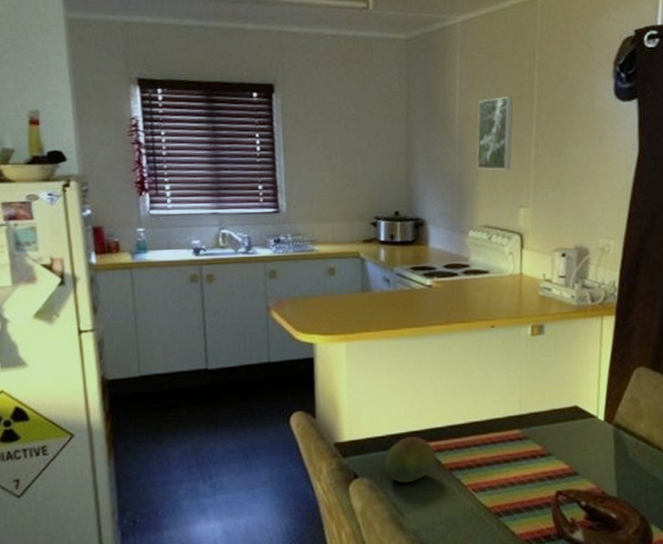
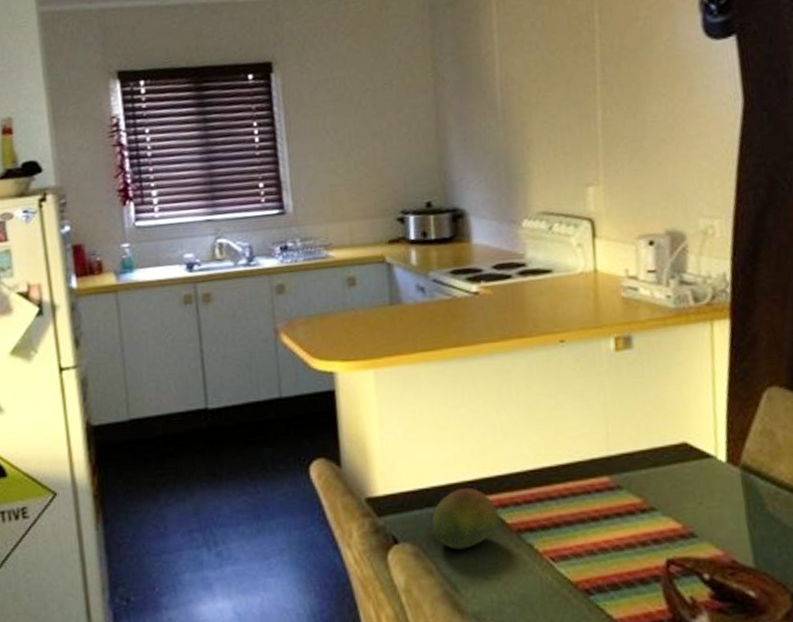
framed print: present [477,96,514,171] -> none [523,48,572,142]

